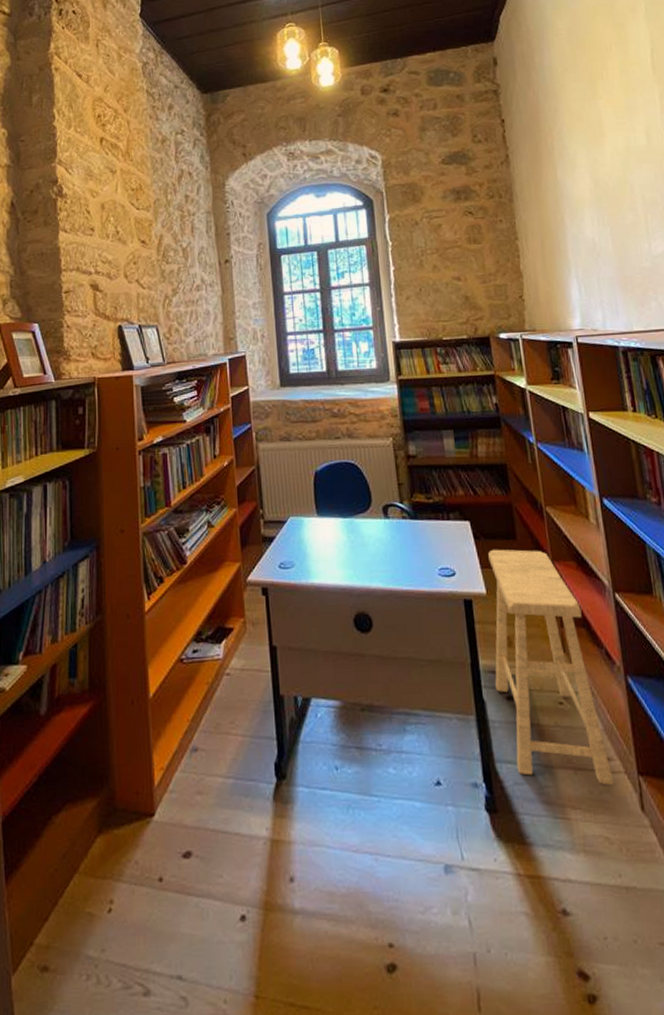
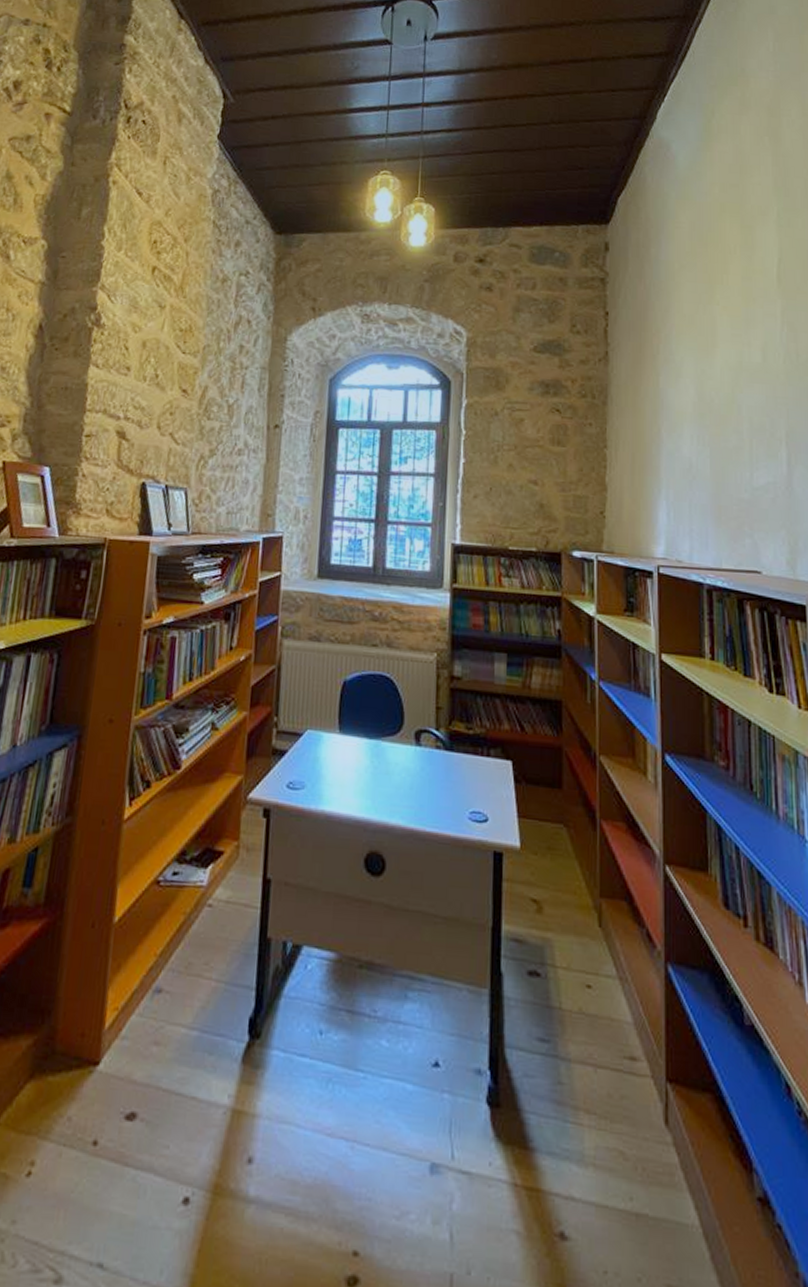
stool: present [488,549,614,786] -> none [517,797,638,1091]

